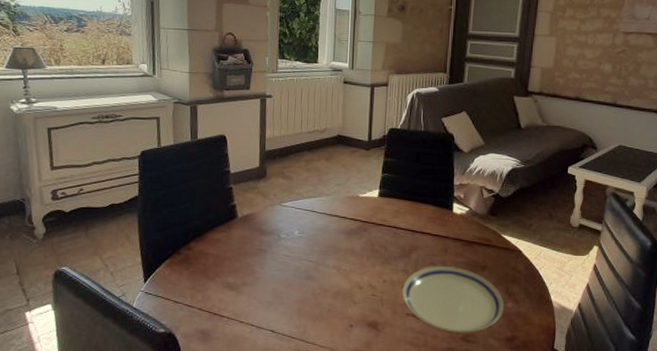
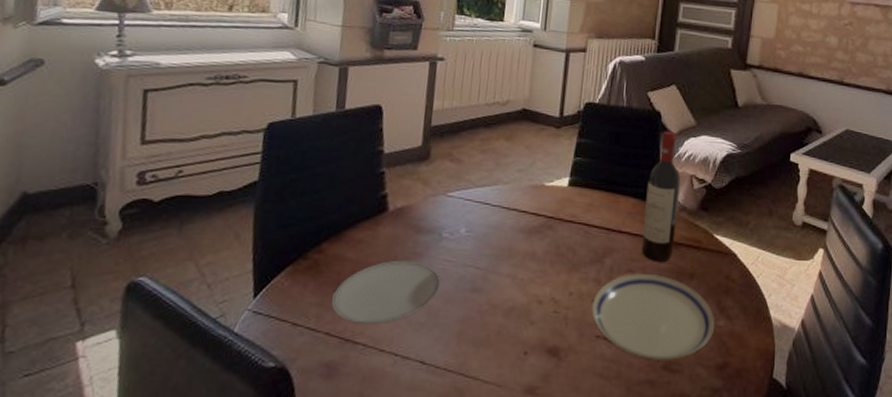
plate: none [201,255,281,303] -> present [332,260,440,325]
wine bottle: none [440,150,472,256] -> present [641,130,681,262]

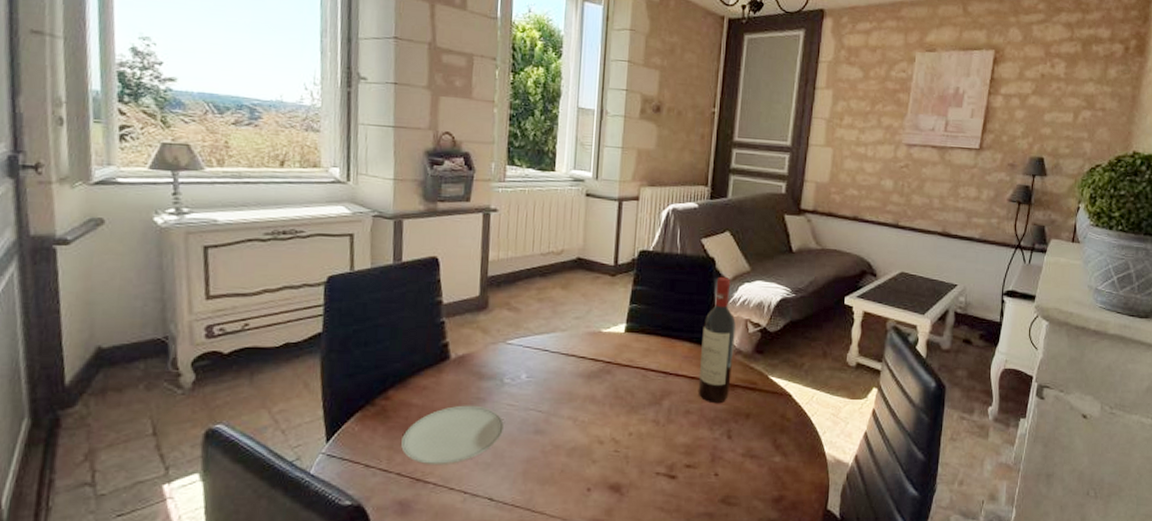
plate: present [592,274,715,361] -> none [651,415,771,495]

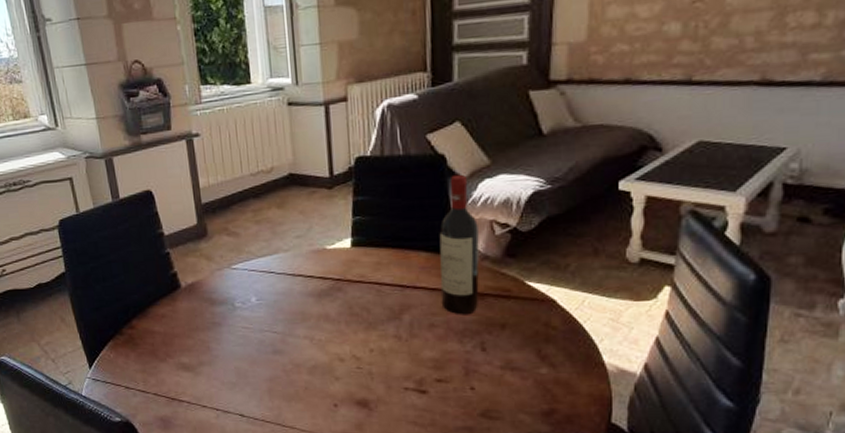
plate: present [401,405,504,466] -> none [152,329,243,386]

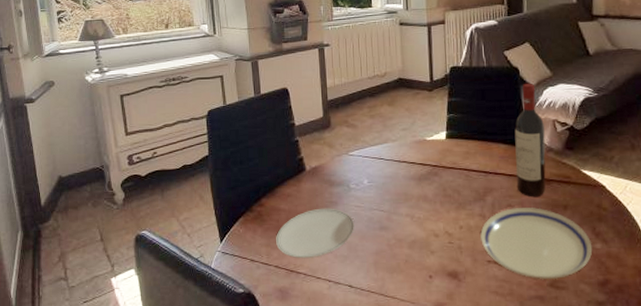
plate: none [152,329,243,386] -> present [276,208,354,259]
plate: none [395,327,536,410] -> present [480,208,593,280]

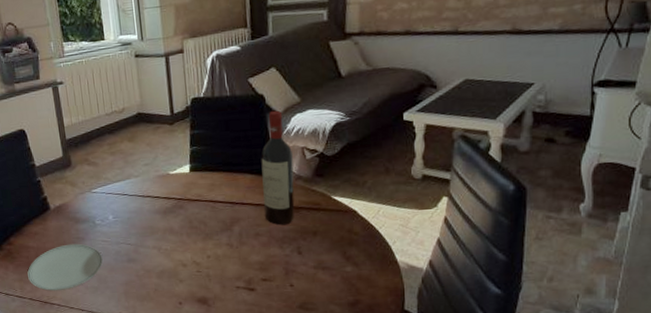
plate: present [480,208,593,280] -> none [228,235,343,303]

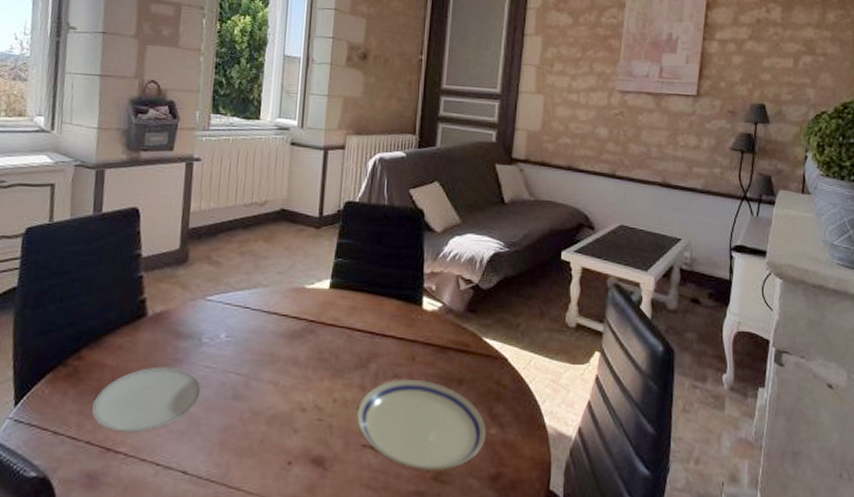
plate: none [228,235,343,303] -> present [357,380,487,472]
wine bottle: present [261,110,295,225] -> none [406,229,446,366]

